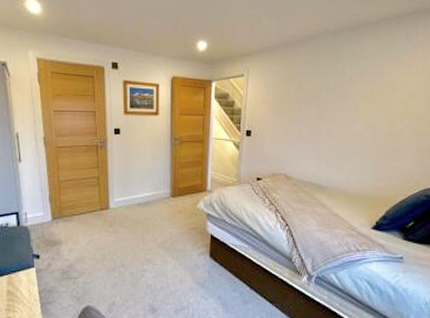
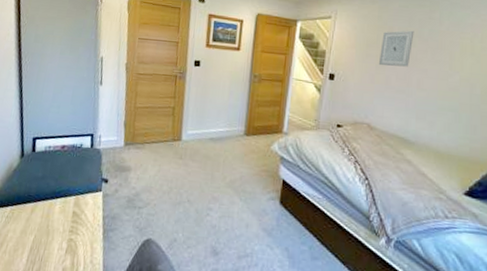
wall art: none [290,83,321,119] -> present [378,30,414,67]

